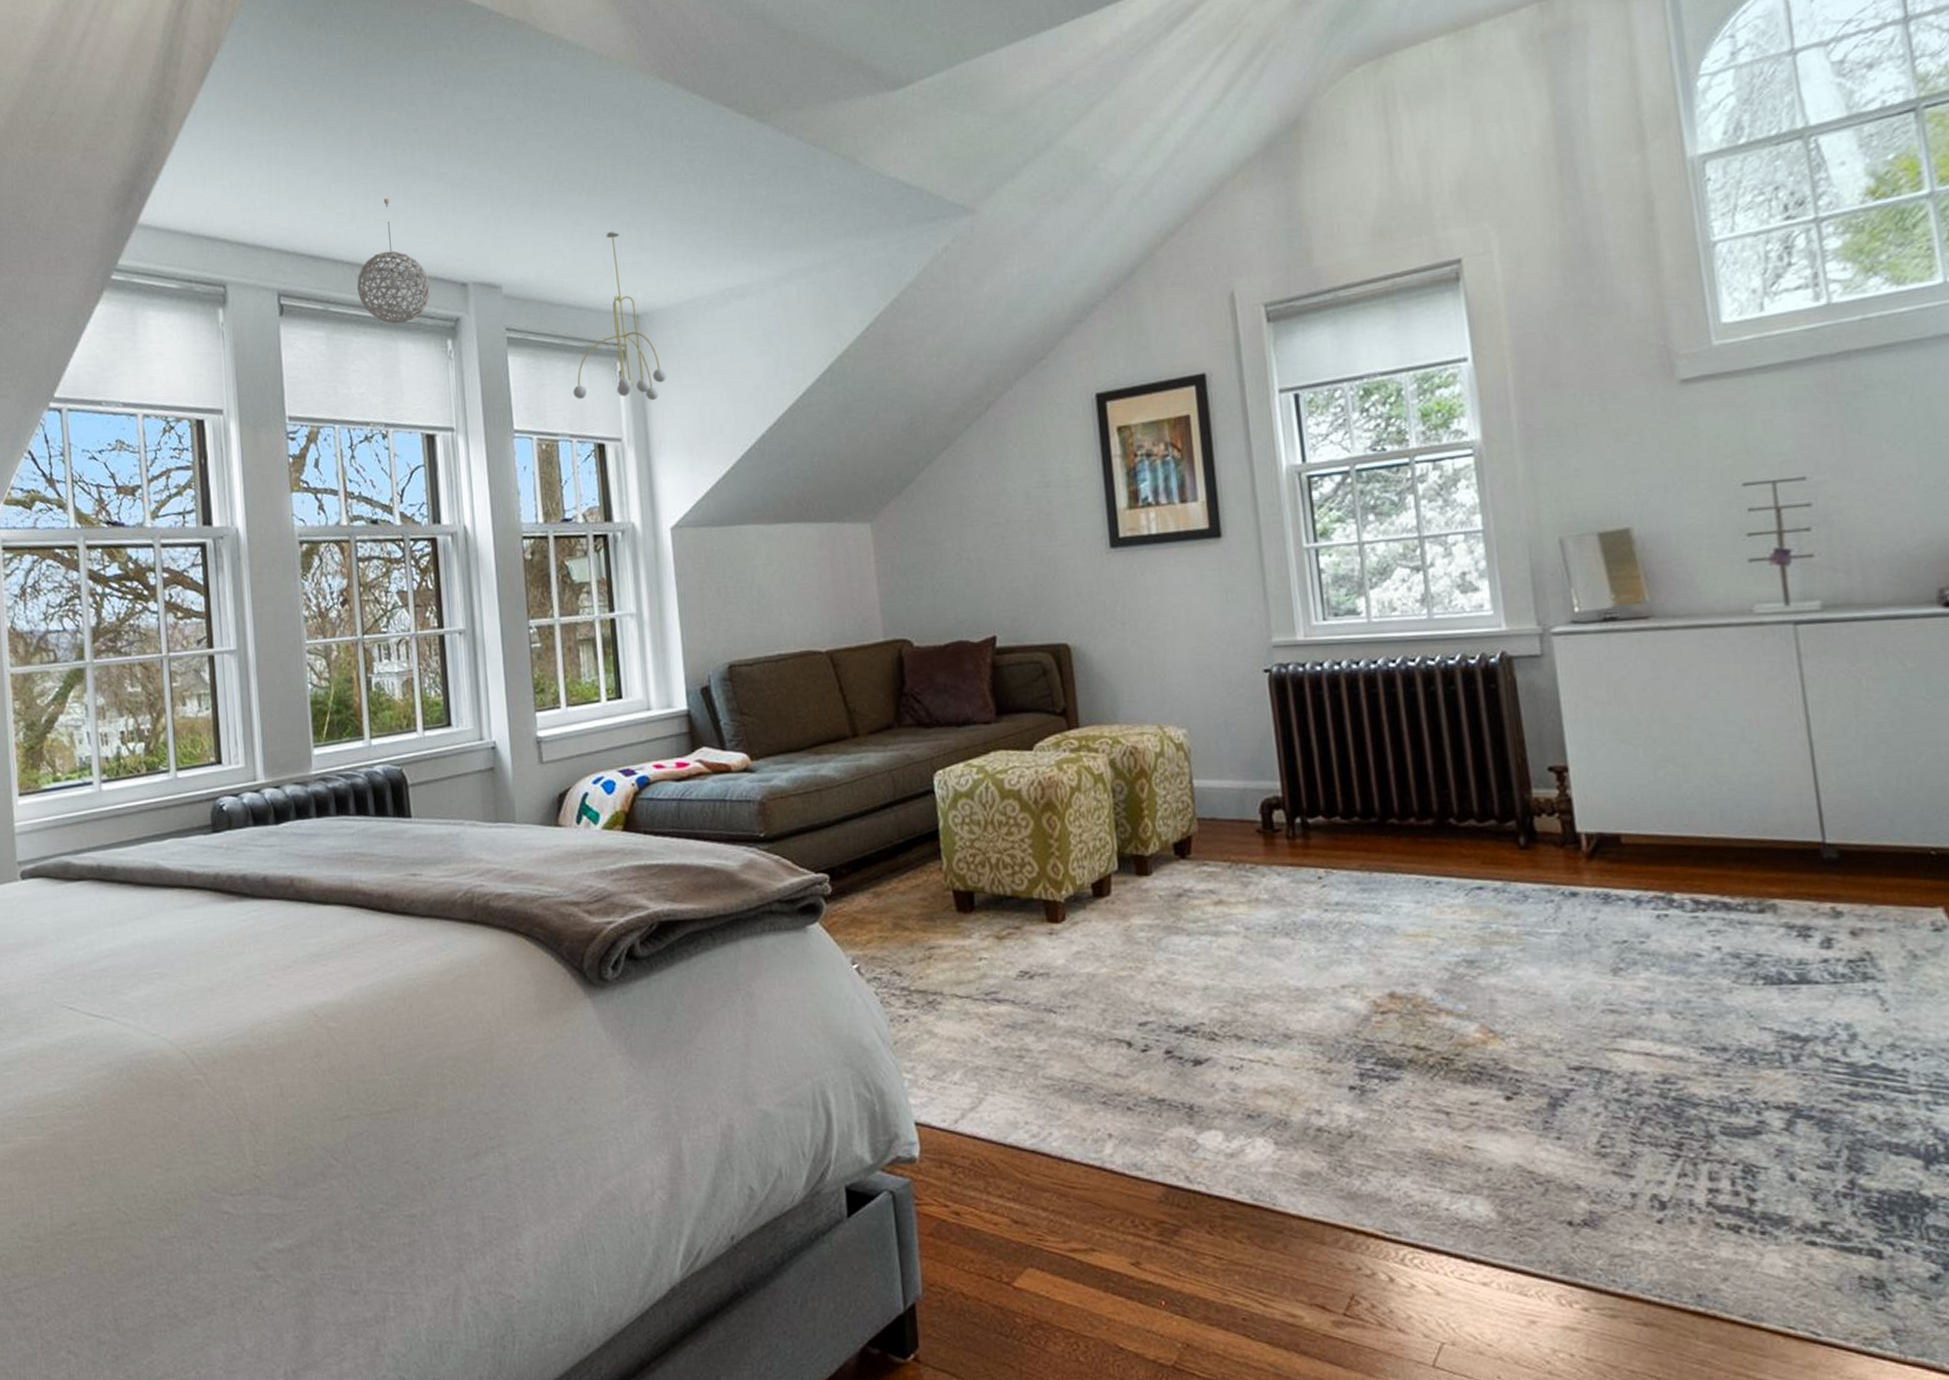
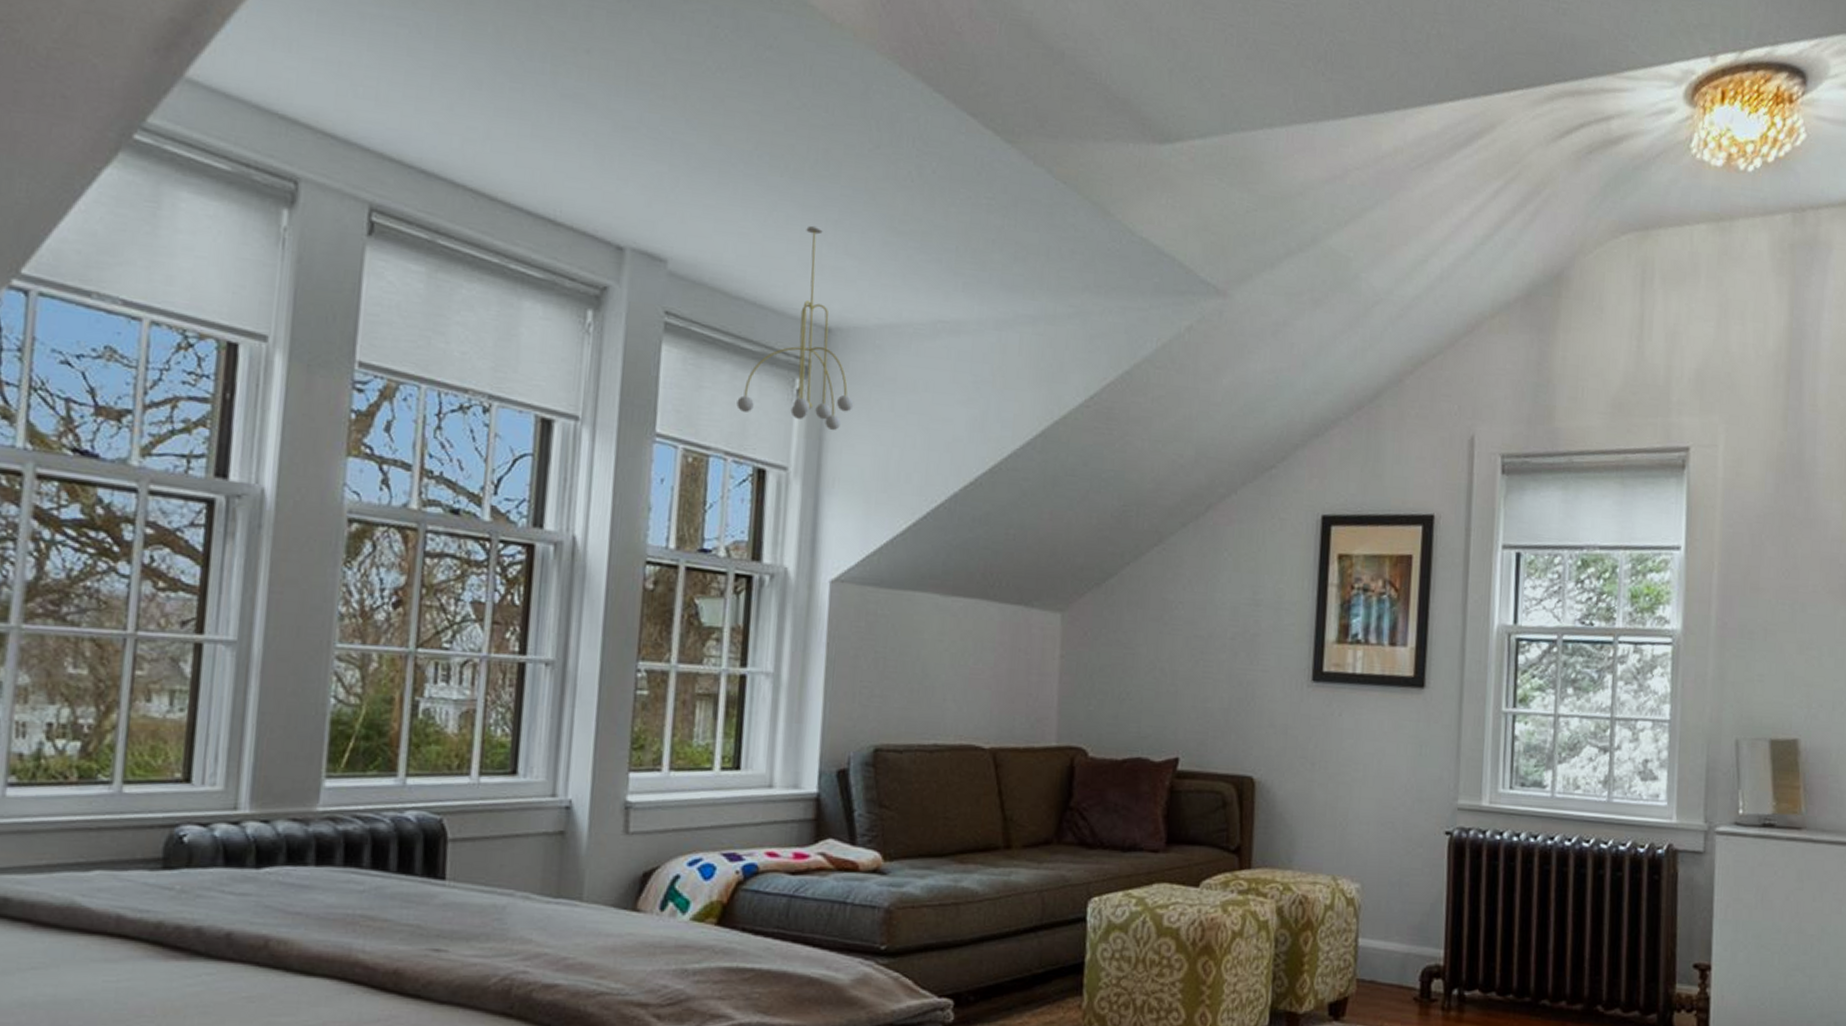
pendant light: present [357,198,431,324] -> none [478,123,577,279]

